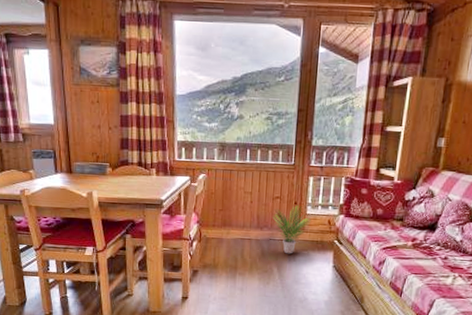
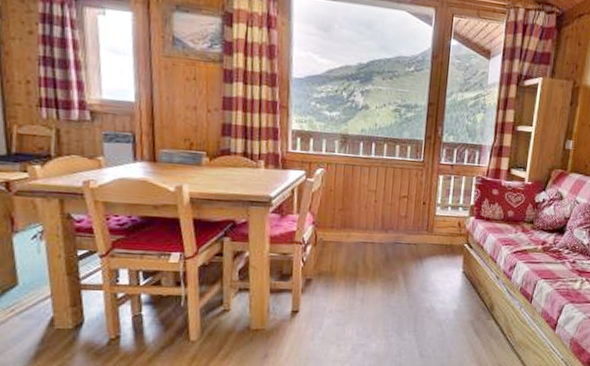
potted plant: present [272,204,311,254] -> none [399,205,441,260]

